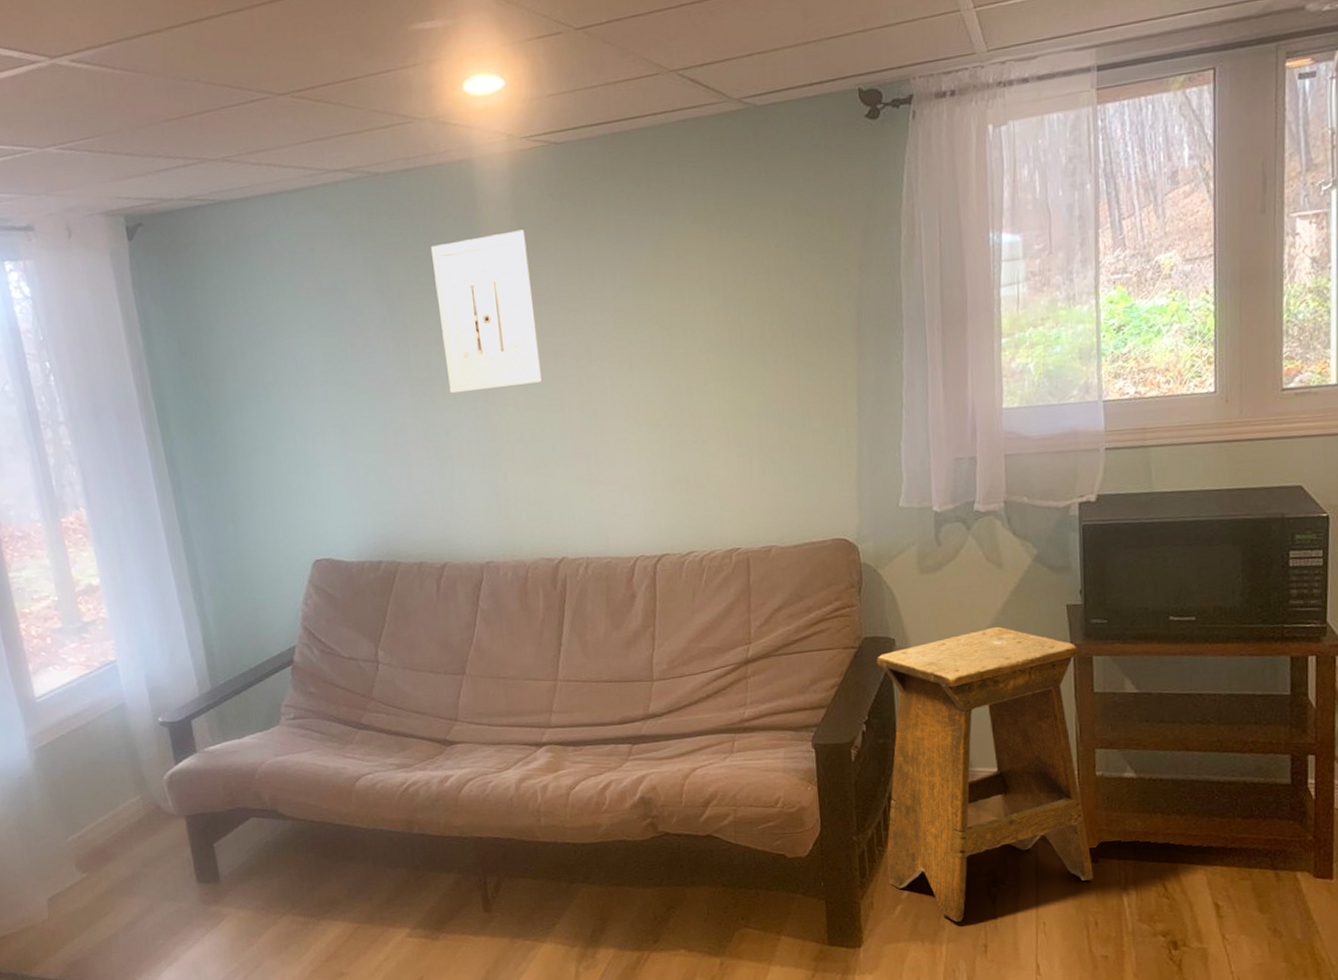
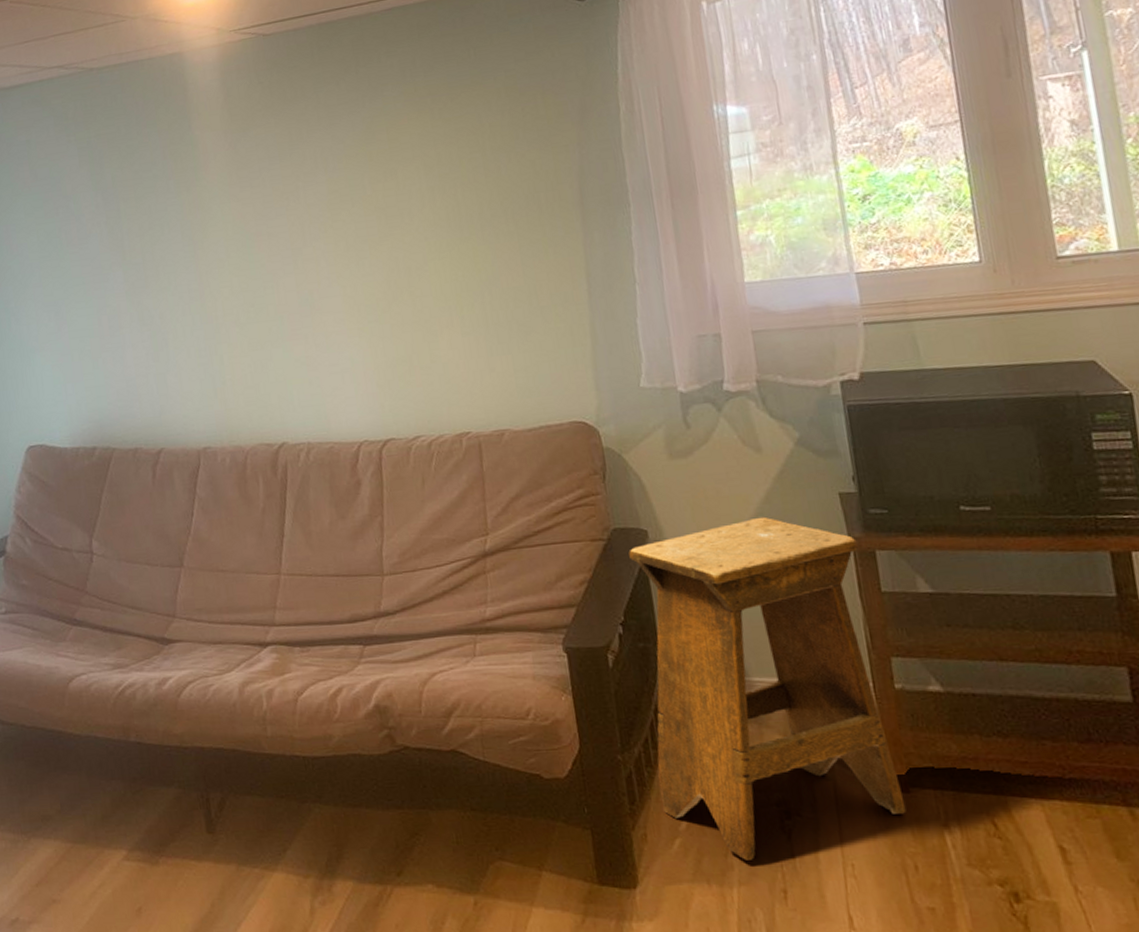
wall art: present [431,229,543,394] -> none [144,117,257,277]

